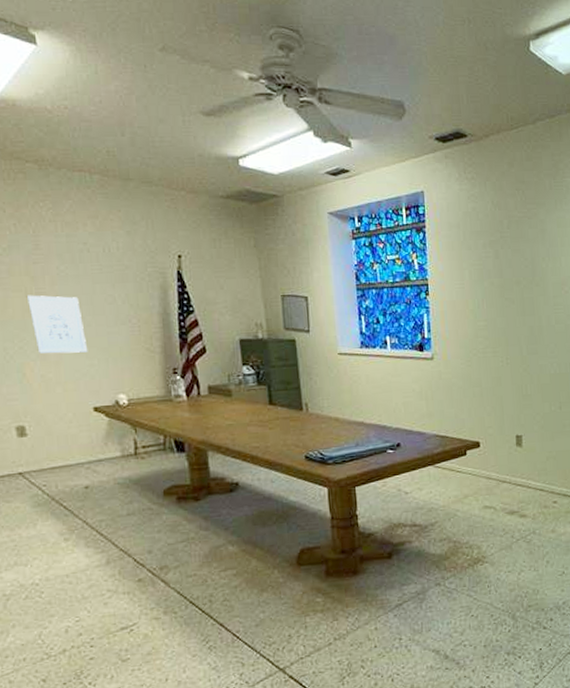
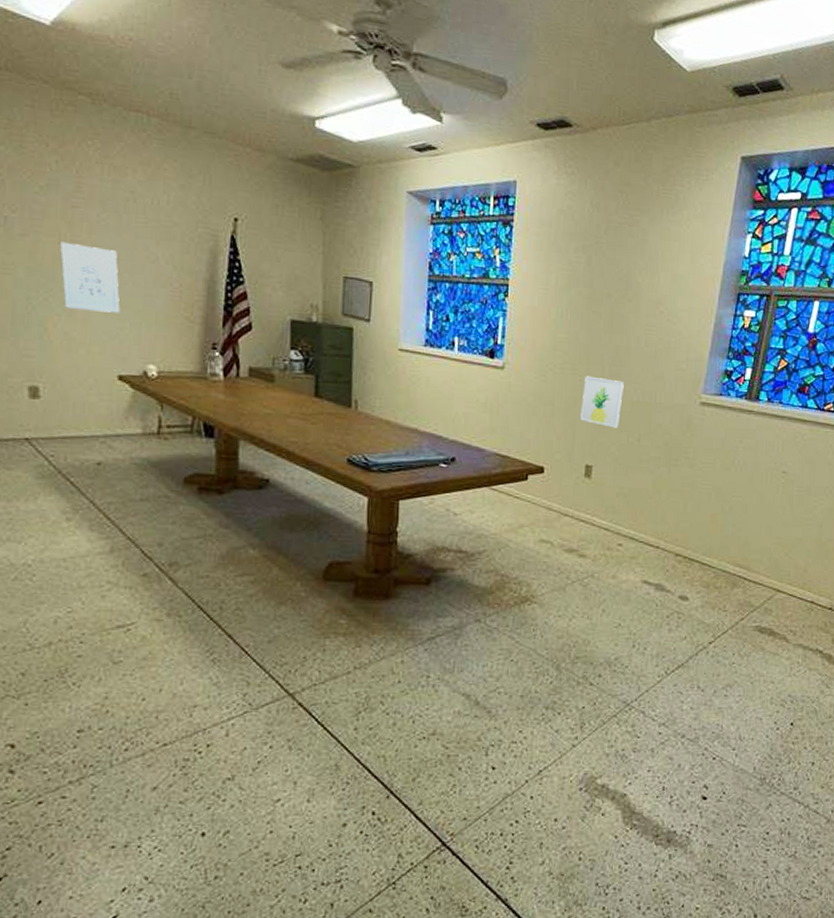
wall art: none [505,356,542,400] -> present [580,376,624,428]

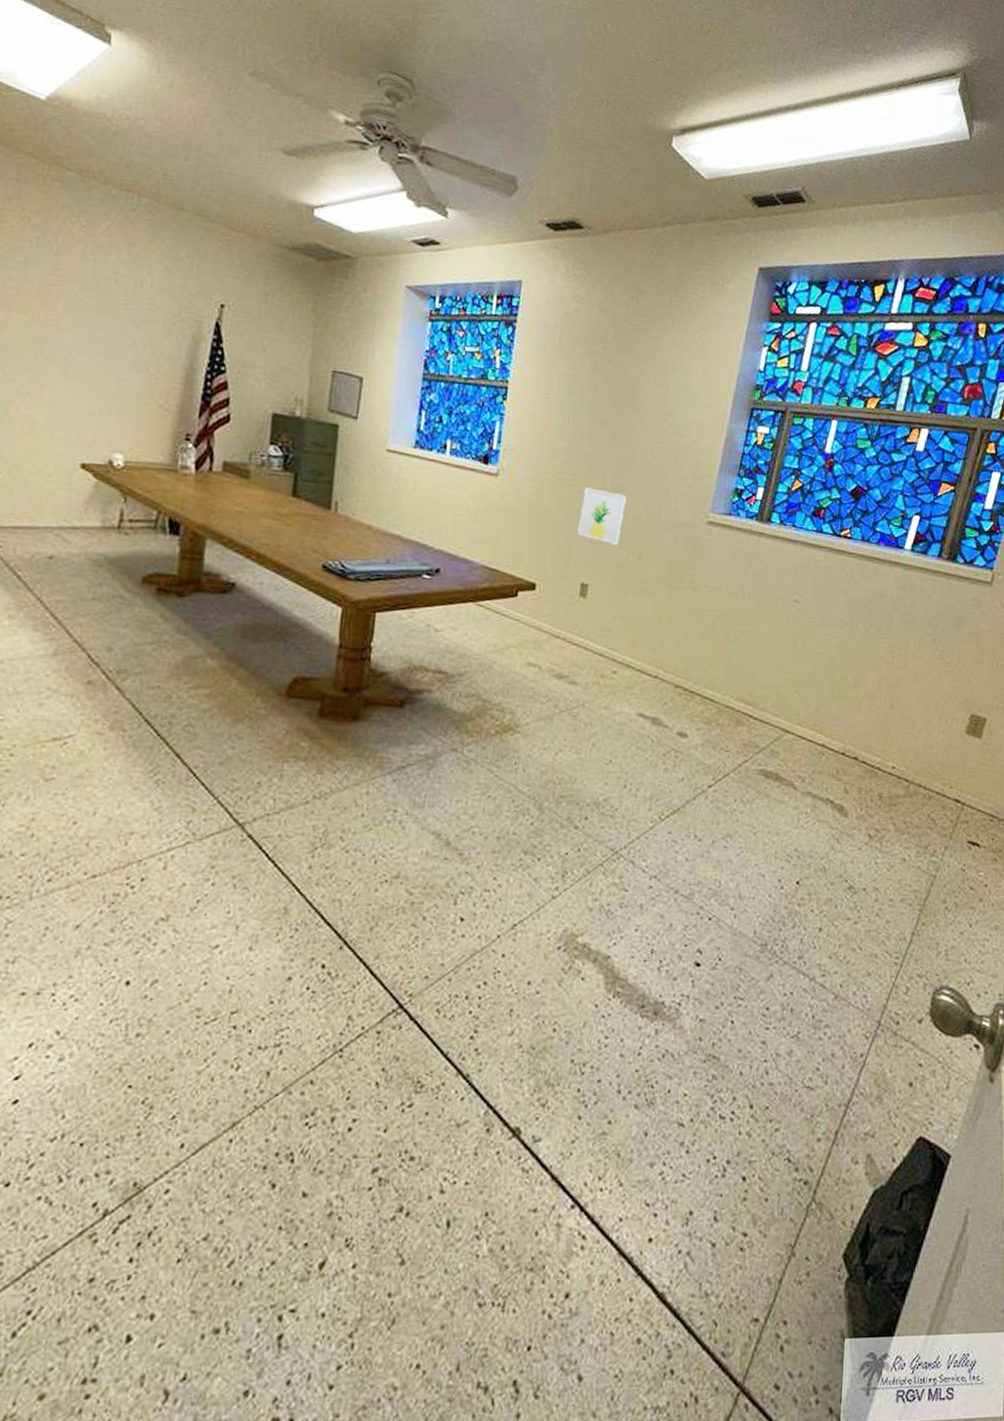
wall art: present [60,241,121,313] -> none [30,319,93,398]

